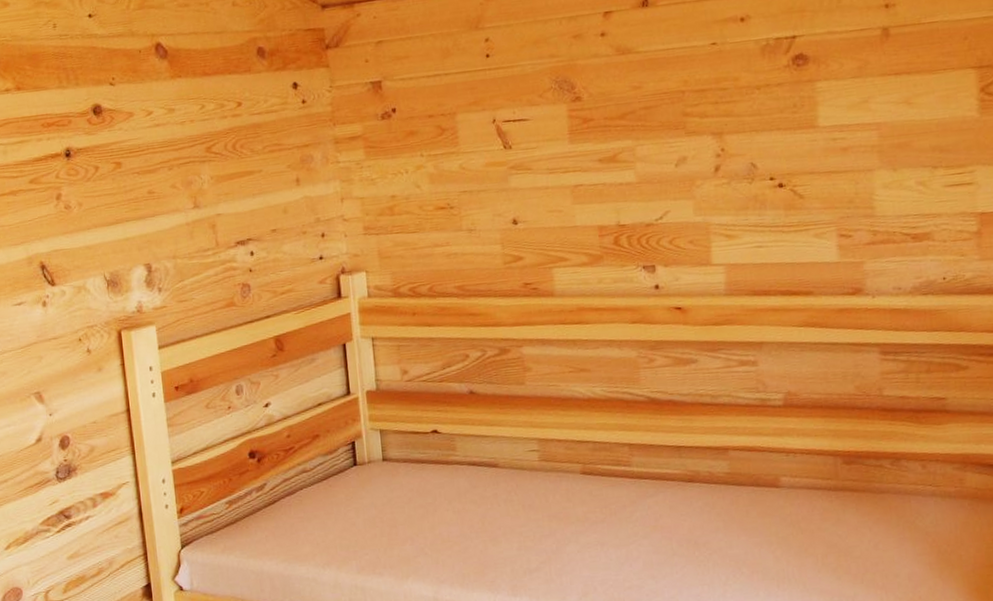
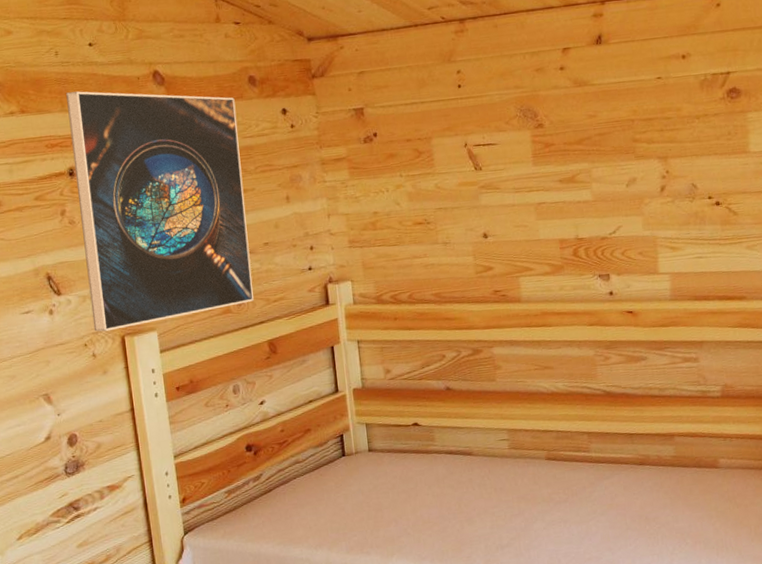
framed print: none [64,66,259,326] -> present [66,91,254,332]

